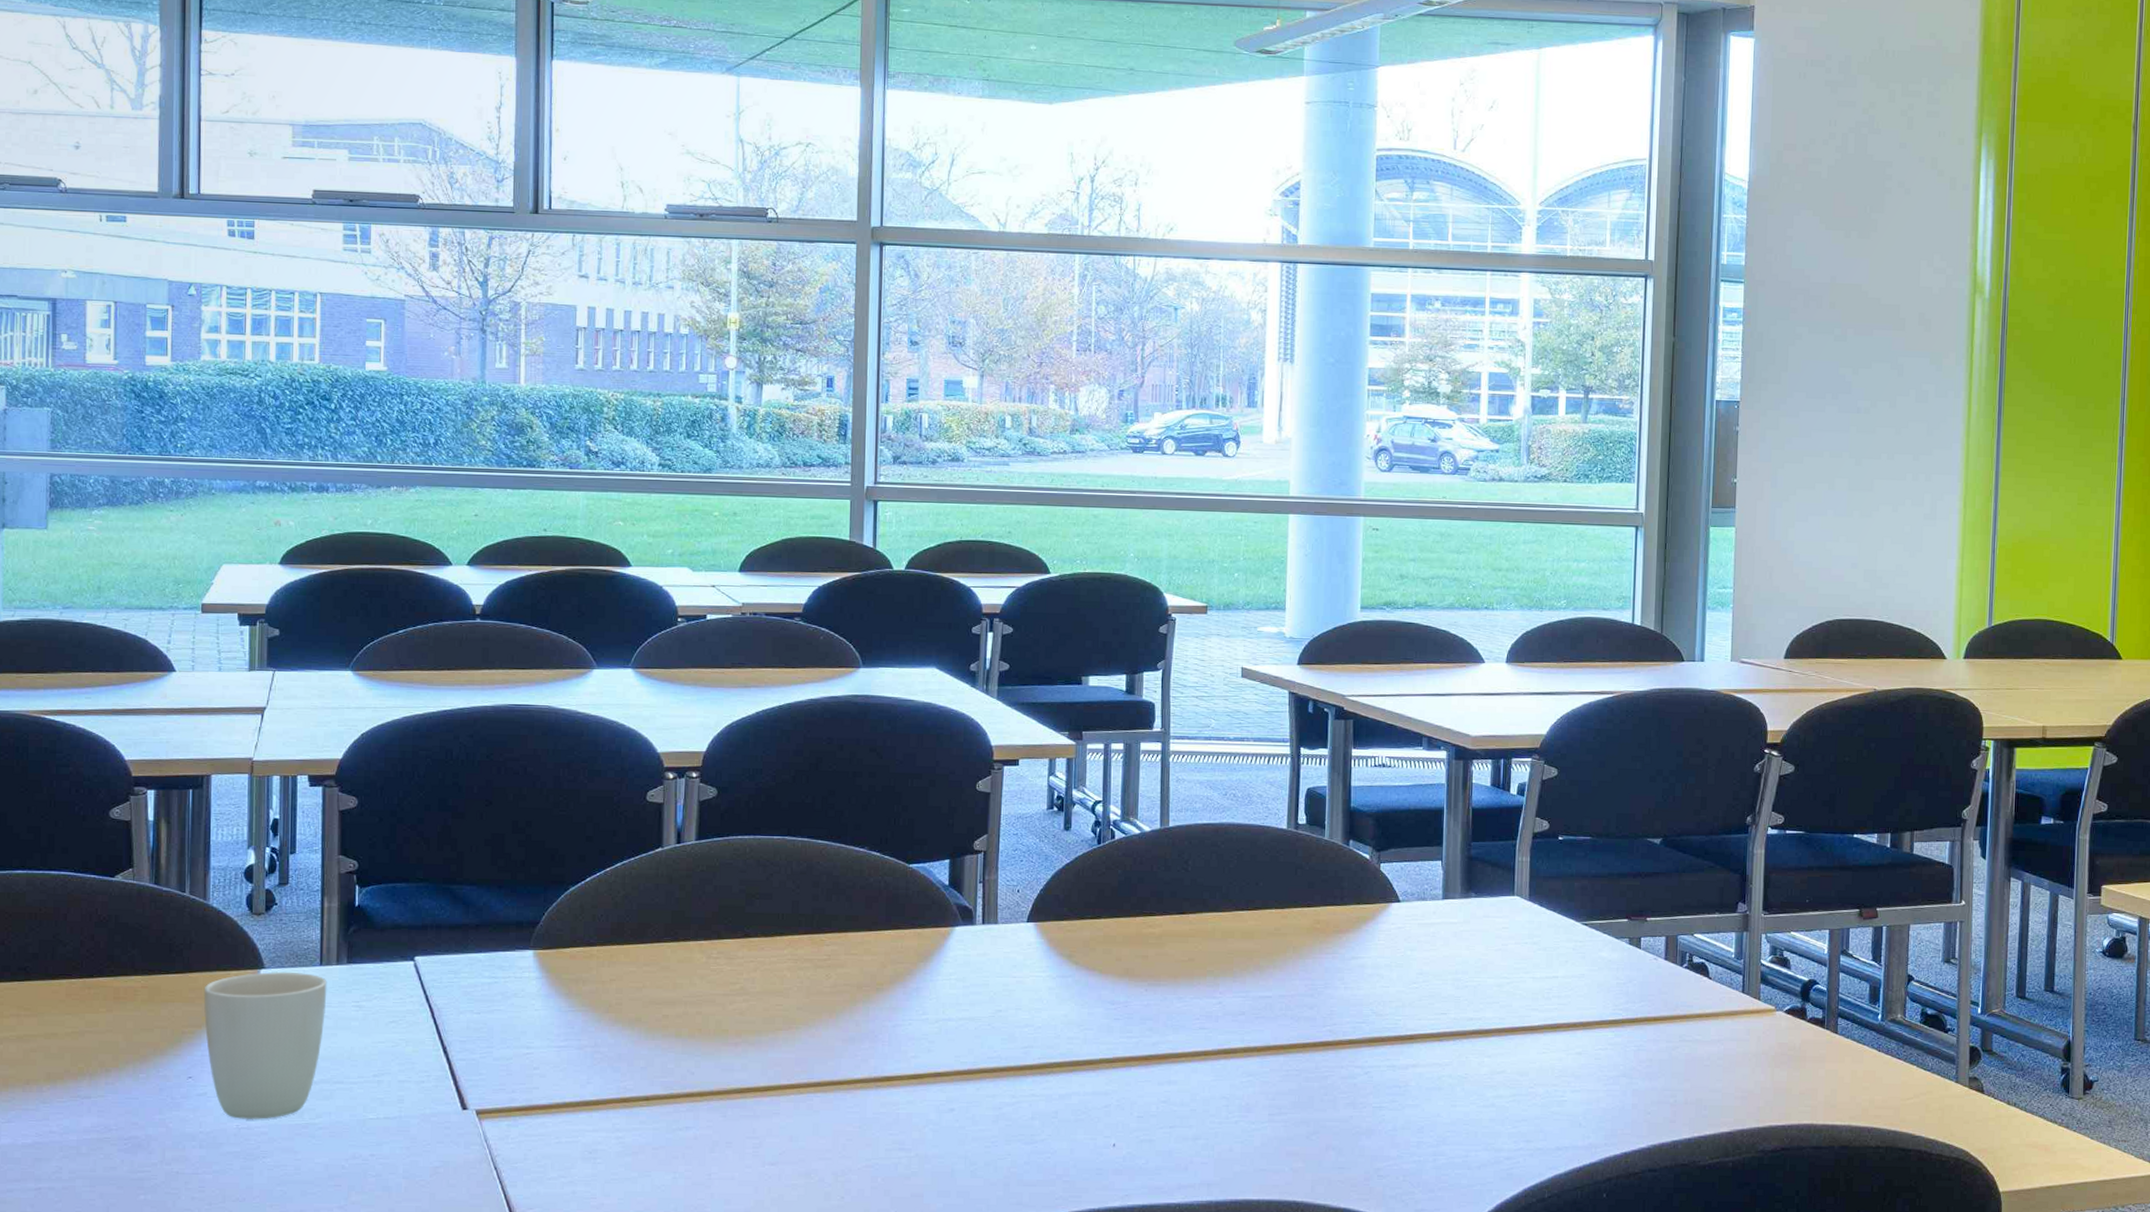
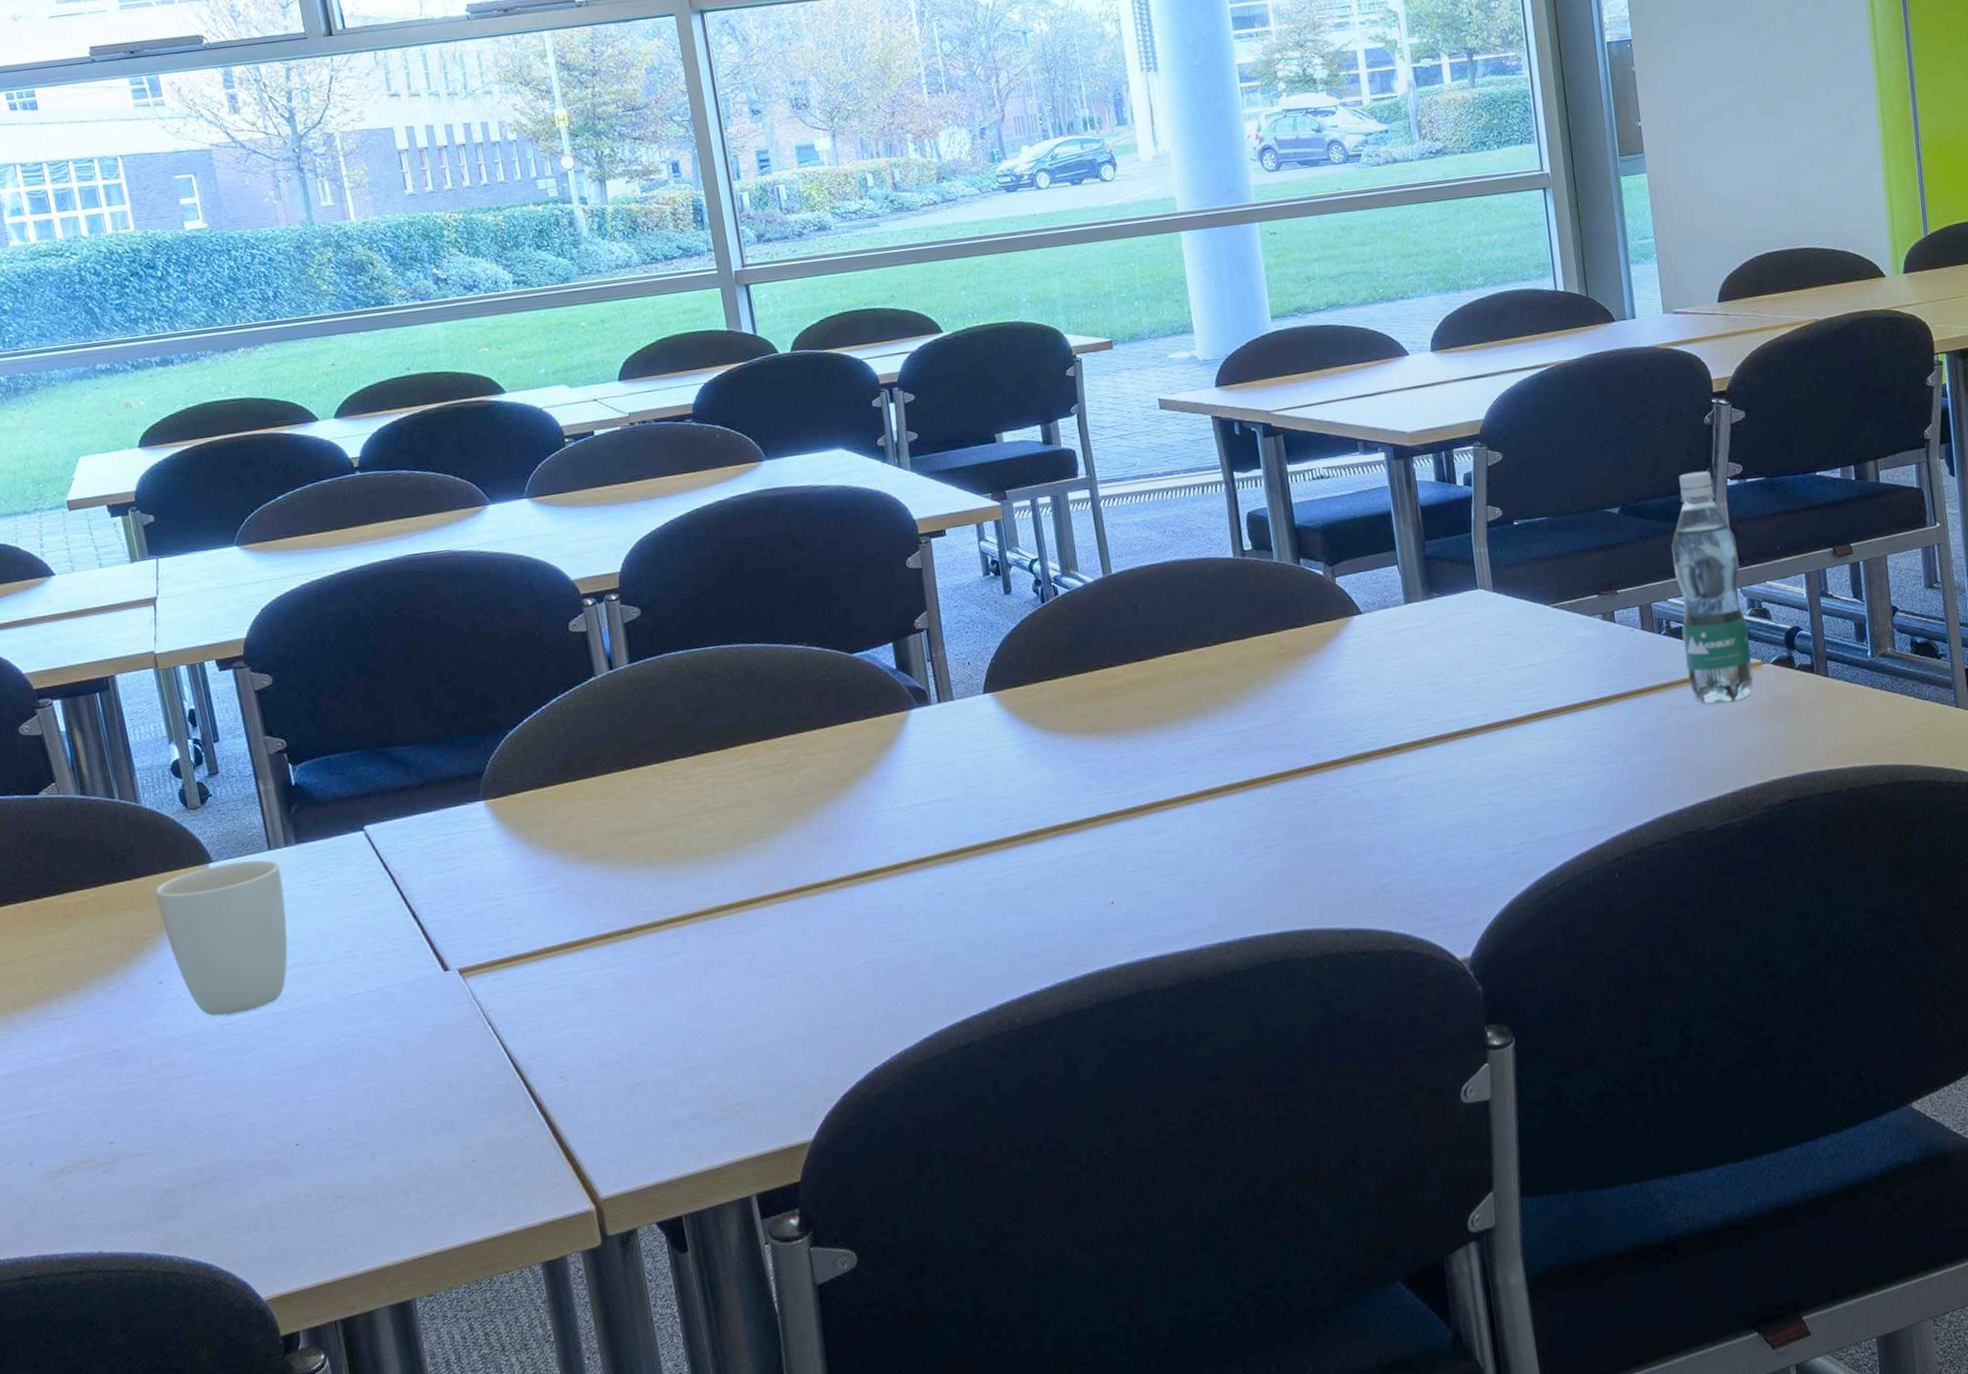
bottle: none [1702,815,1768,1043] -> present [1671,471,1754,704]

